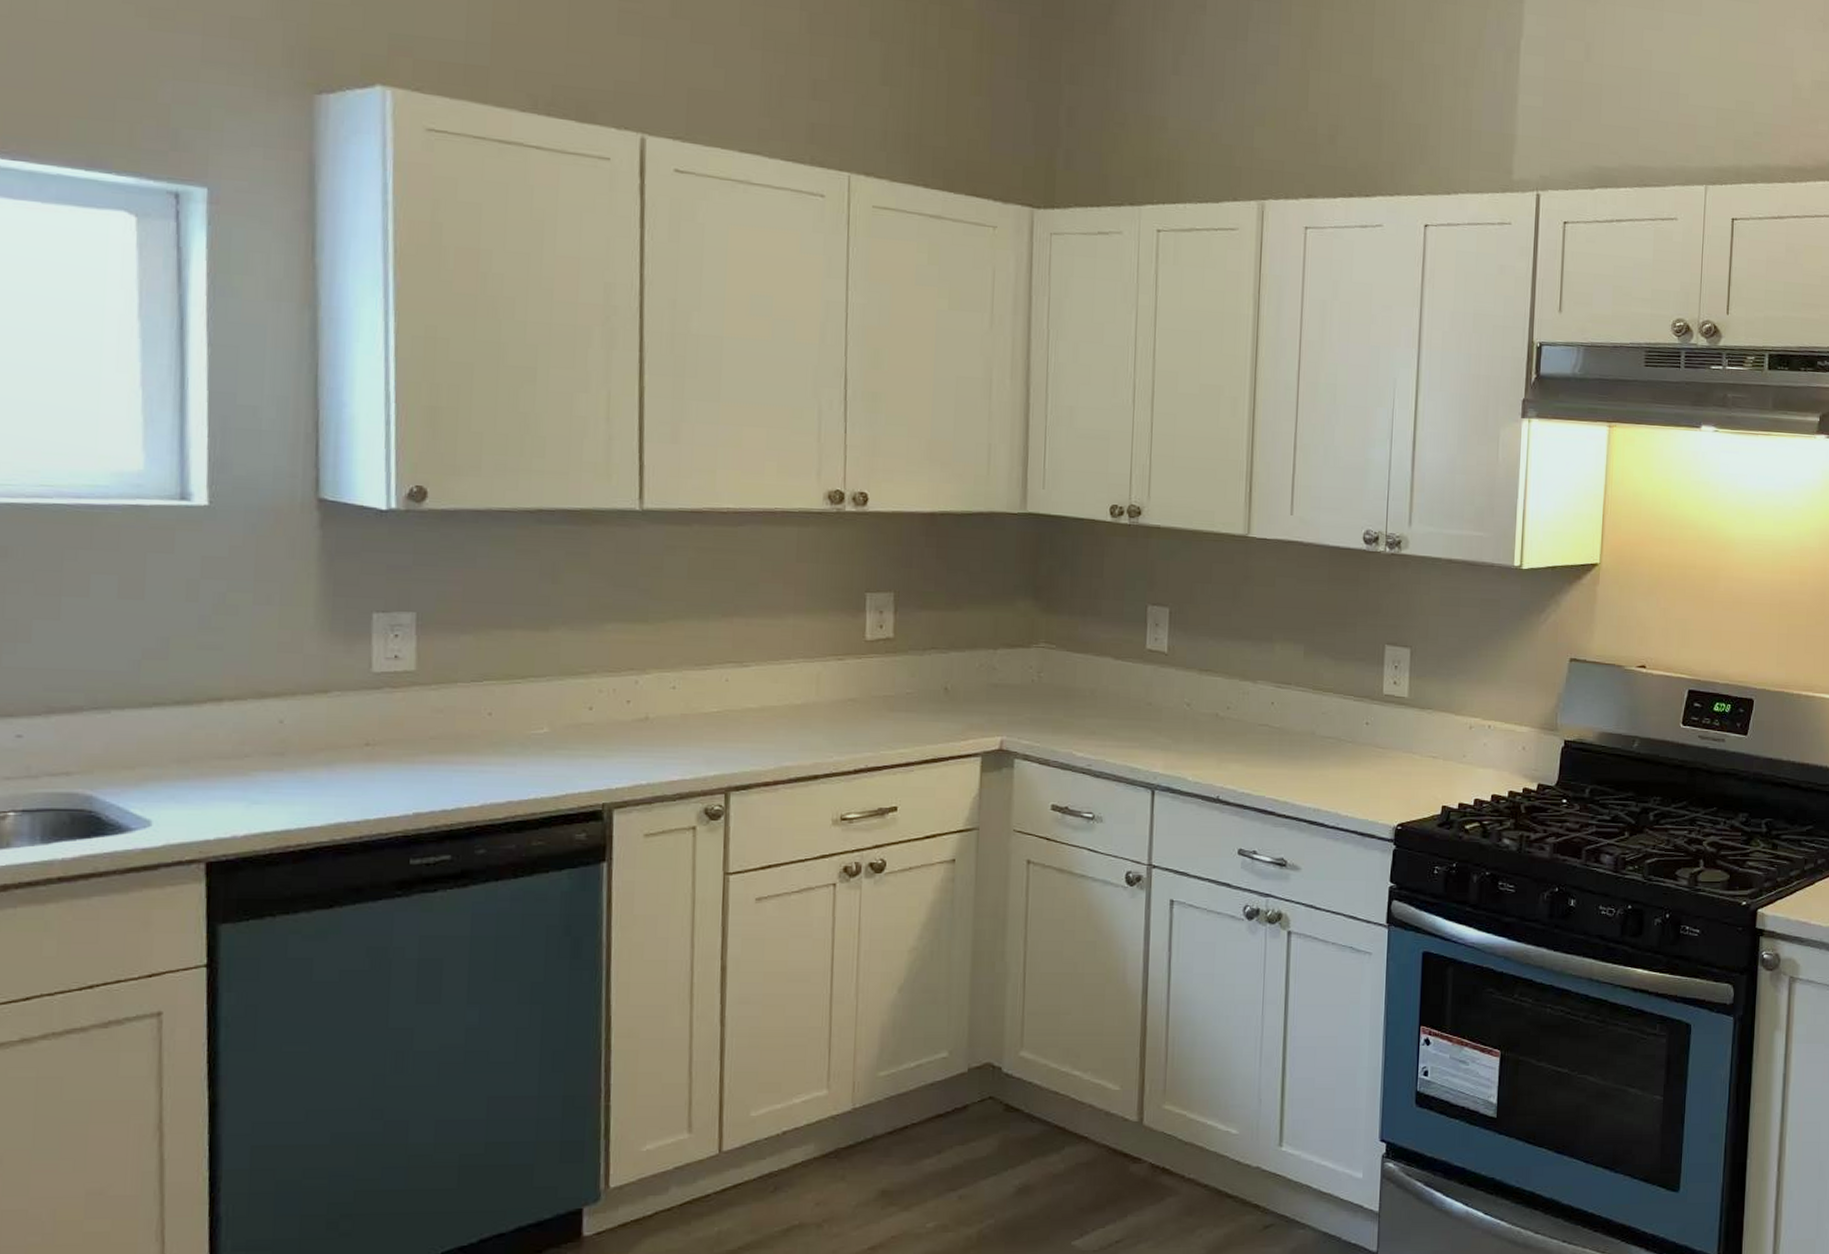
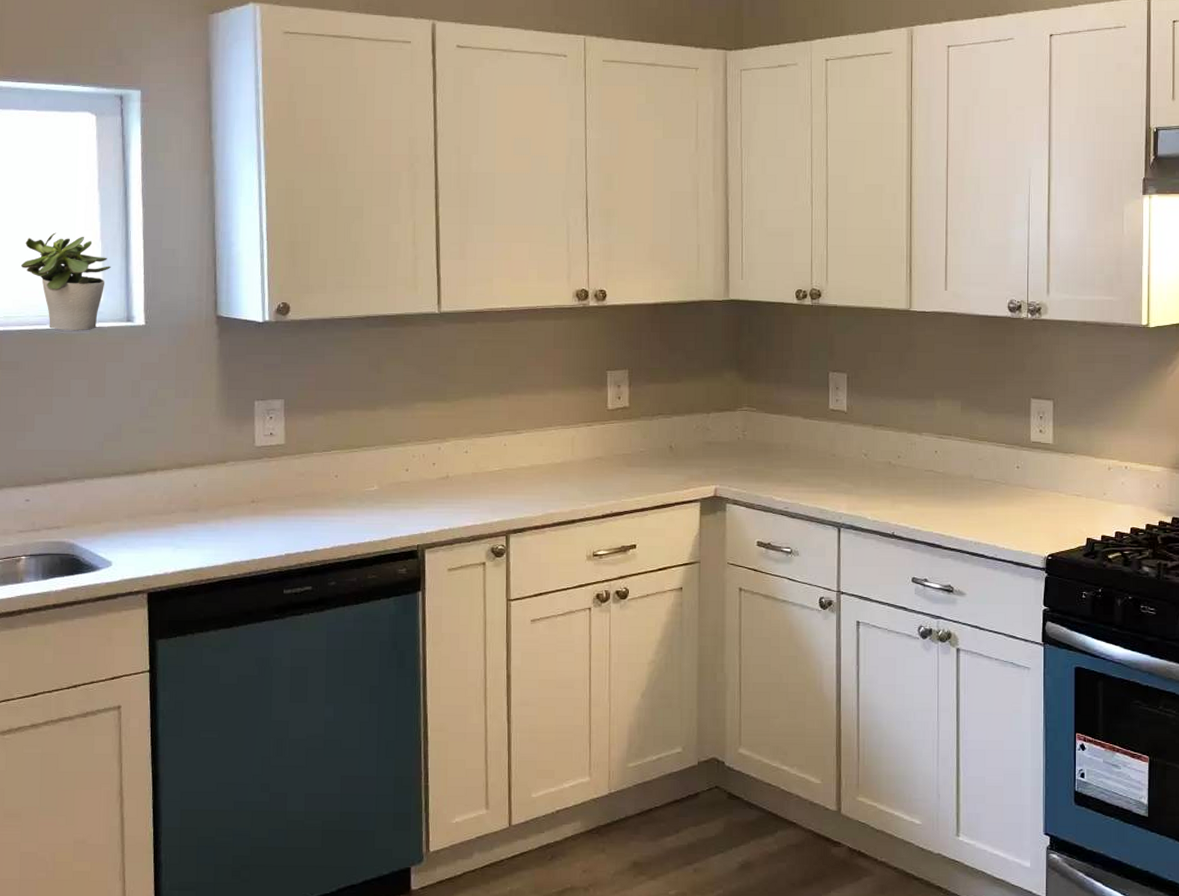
potted plant: none [14,372,157,510] -> present [21,232,111,331]

